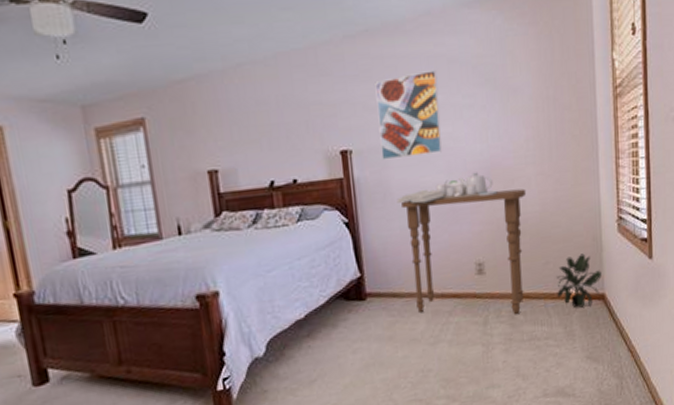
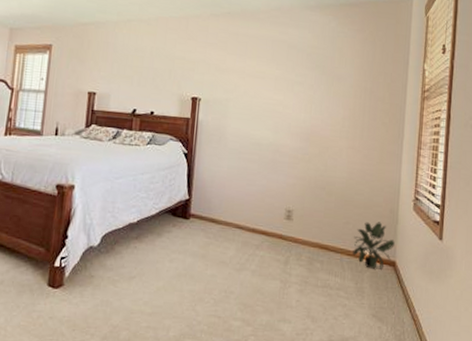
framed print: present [375,70,442,161] -> none [223,50,278,115]
side table: present [396,172,527,315] -> none [229,135,338,262]

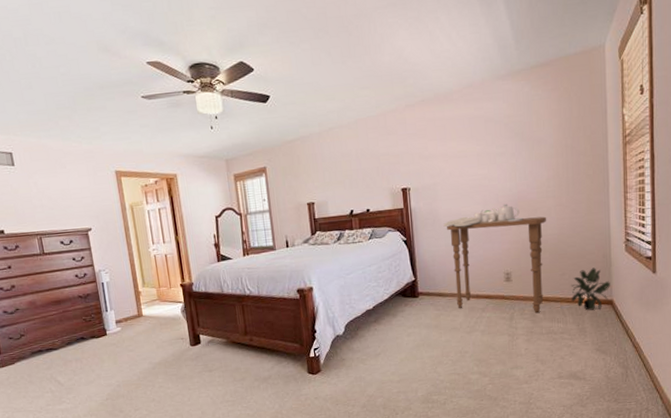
side table: none [229,135,338,262] -> present [443,203,547,314]

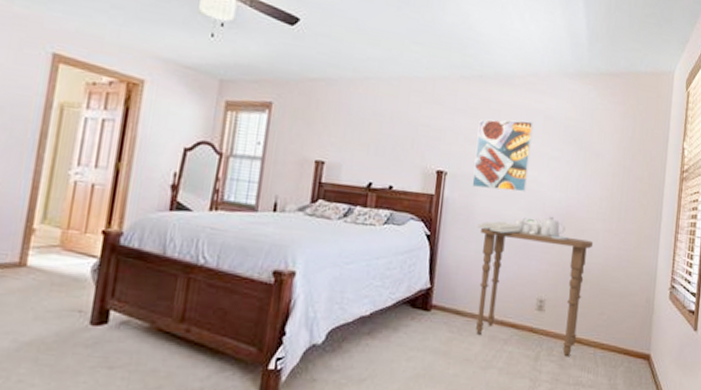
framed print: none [428,128,479,195] -> present [472,119,534,193]
potted plant: present [571,267,610,310] -> none [607,312,650,364]

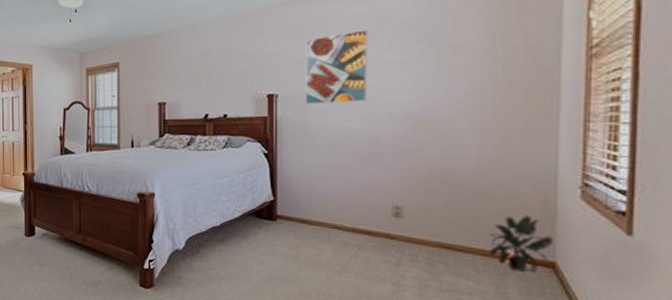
side table: present [475,216,594,357] -> none [315,122,460,264]
potted plant: none [607,312,650,364] -> present [489,215,553,272]

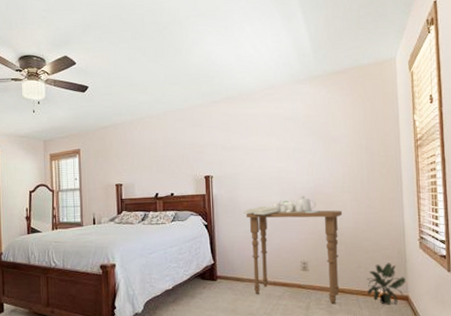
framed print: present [305,30,369,105] -> none [231,125,278,184]
side table: none [315,122,460,264] -> present [243,196,343,305]

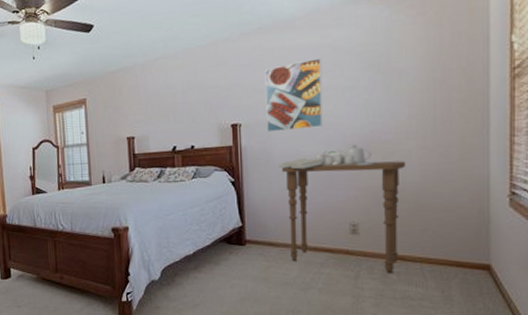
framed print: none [231,125,278,184] -> present [265,58,323,133]
potted plant: present [367,262,406,305] -> none [435,224,488,275]

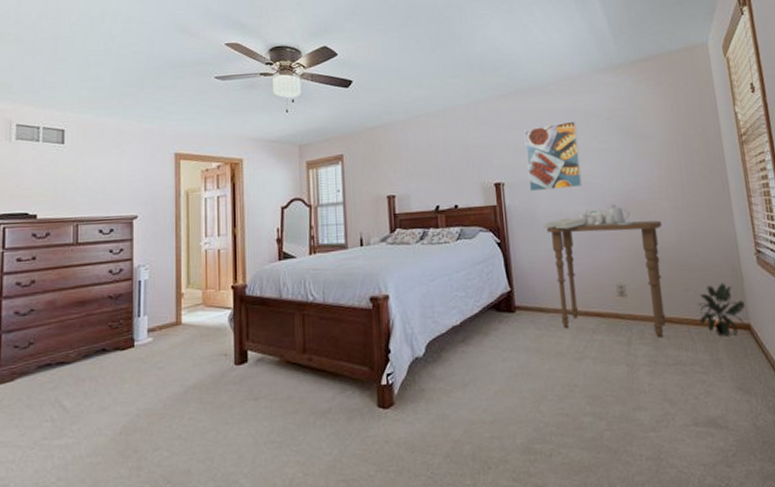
potted plant: none [435,224,488,275] -> present [698,283,745,336]

